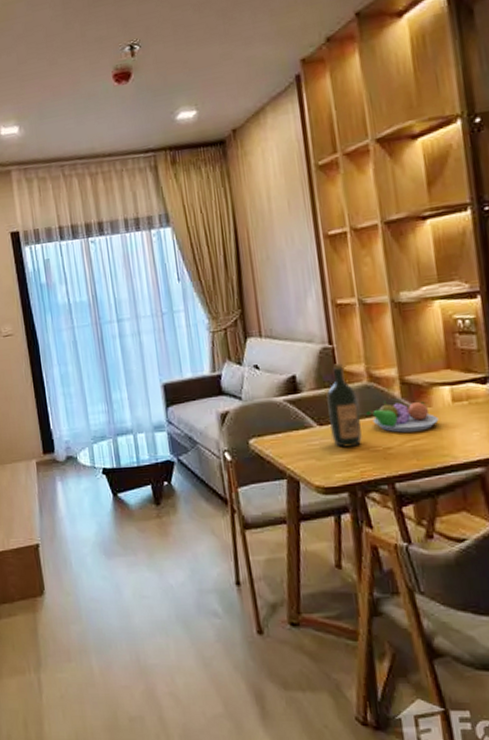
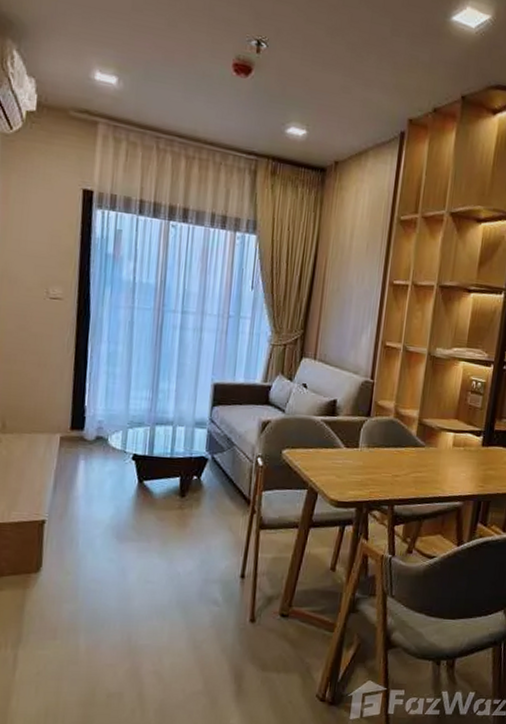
wine bottle: present [326,363,362,448] -> none [353,397,383,471]
fruit bowl: present [365,401,439,433] -> none [385,436,440,466]

